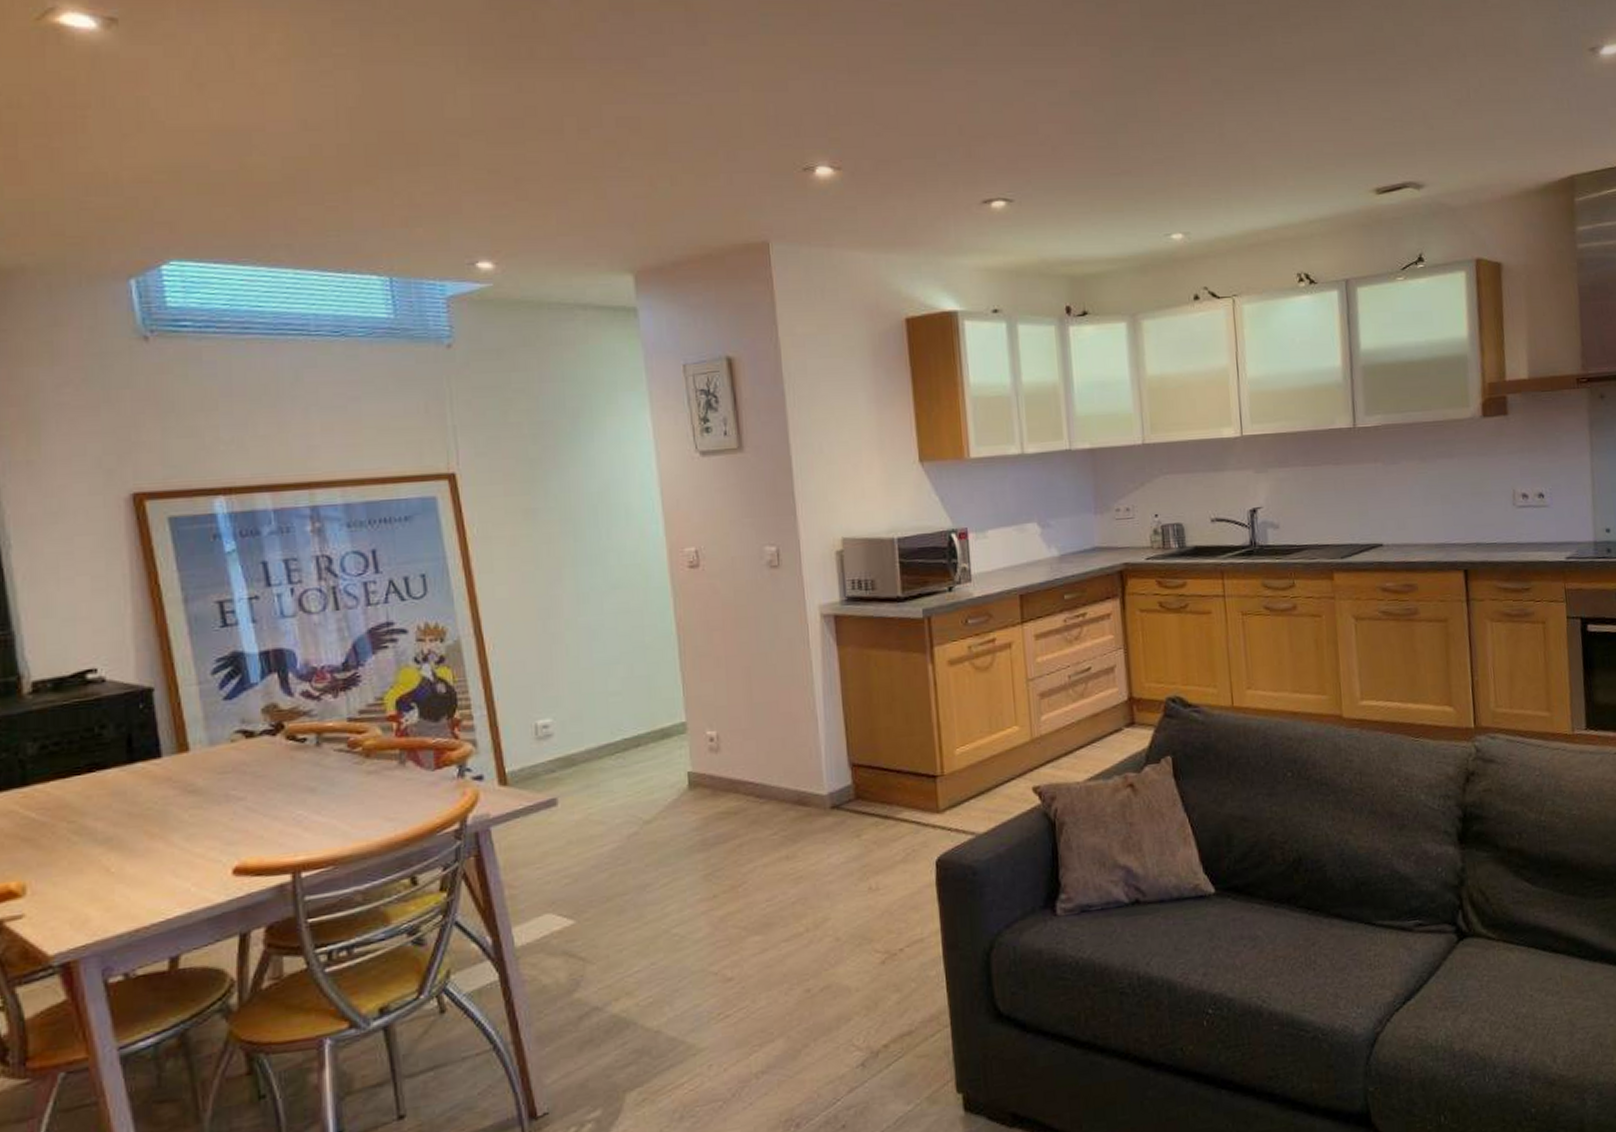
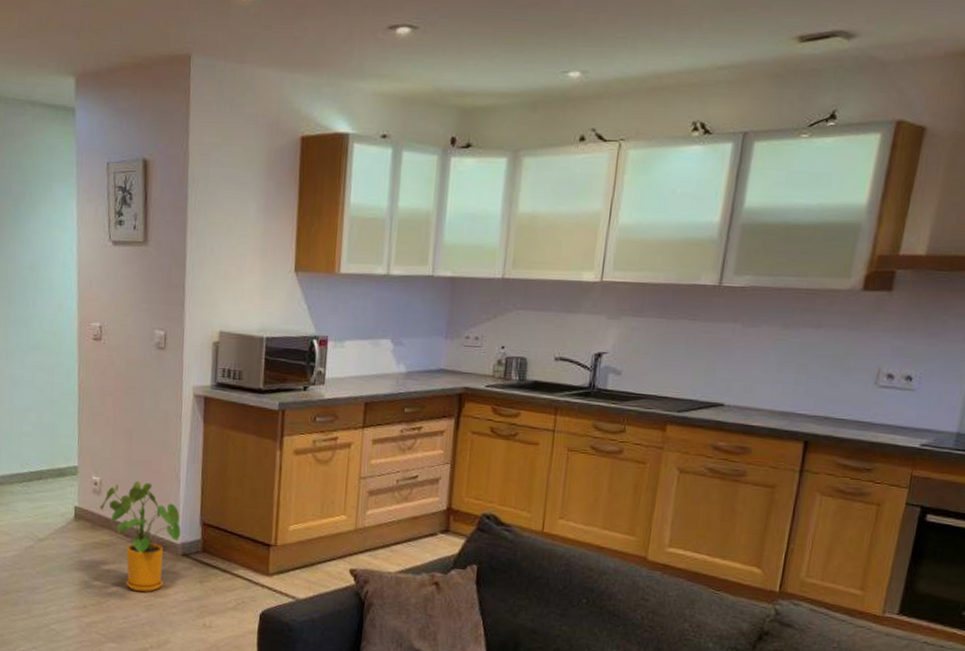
house plant: none [720,727,827,864] -> present [100,481,181,592]

